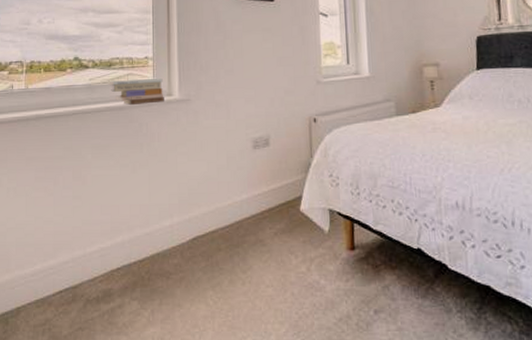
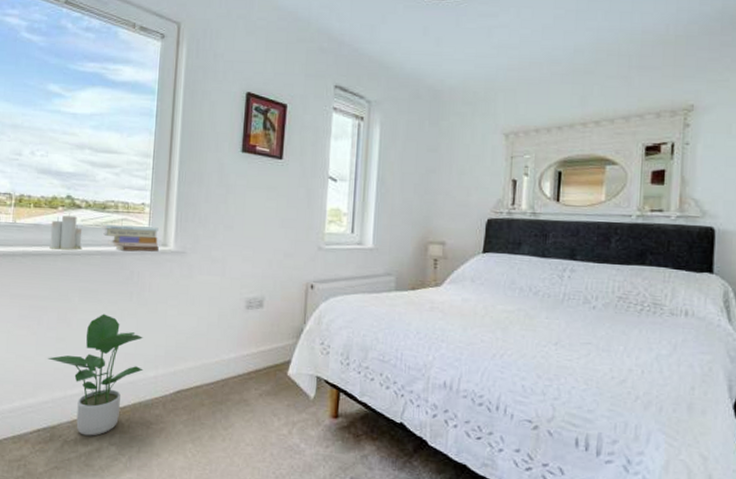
candle: none [61,74,92,111] -> present [49,213,83,251]
potted plant: none [65,168,159,293] -> present [47,314,143,436]

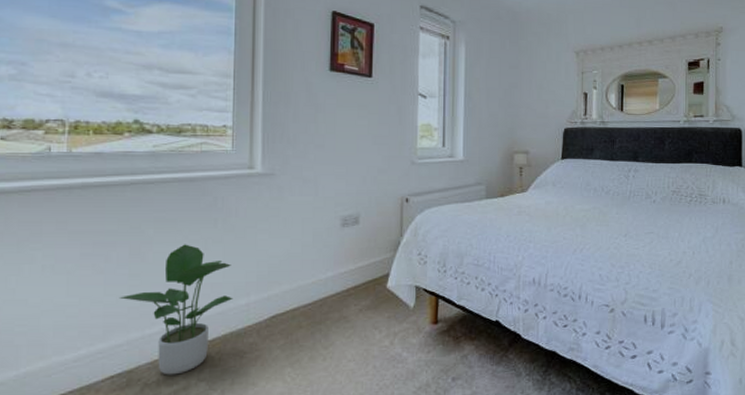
candle: present [49,213,83,251] -> none [115,139,156,180]
books: present [101,224,159,253] -> none [177,149,244,178]

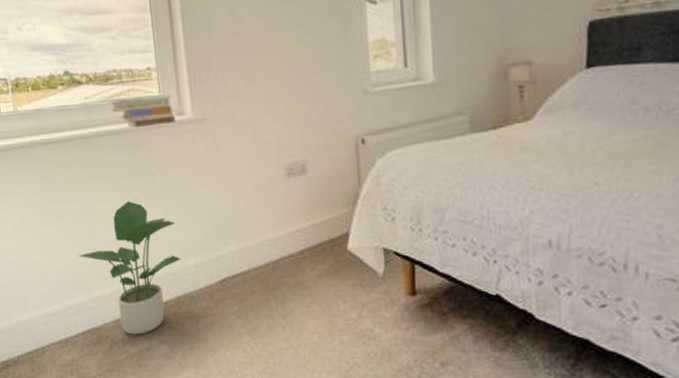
books: none [177,149,244,178] -> present [107,94,175,128]

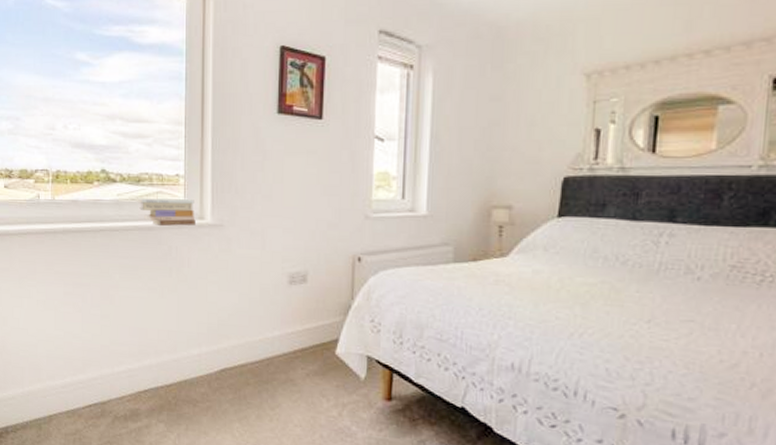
potted plant: present [78,201,182,335] -> none [93,290,187,413]

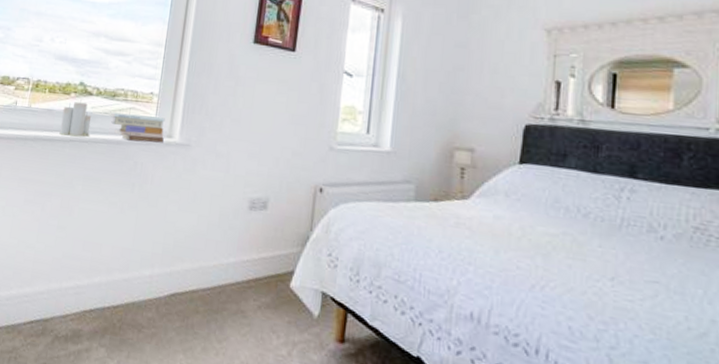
candle: none [88,188,120,227] -> present [59,100,92,138]

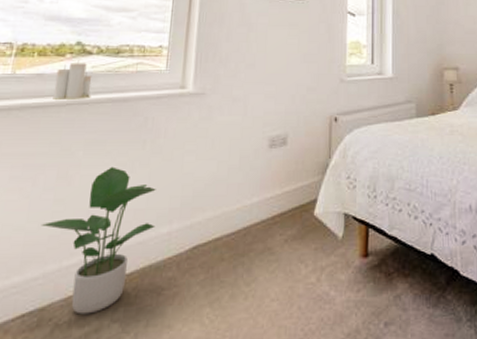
potted plant: none [47,204,141,335] -> present [40,167,156,315]
books: present [110,112,165,143] -> none [114,70,177,98]

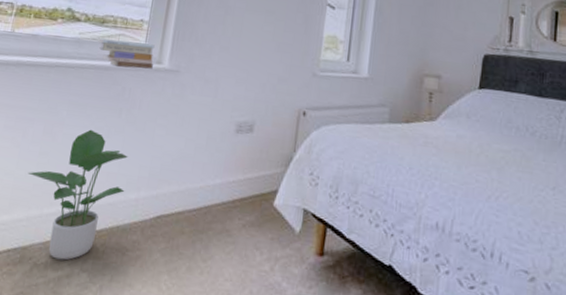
candle: present [53,60,92,101] -> none [44,25,79,63]
books: none [114,70,177,98] -> present [98,38,155,69]

